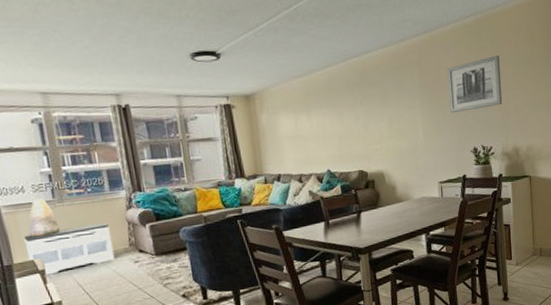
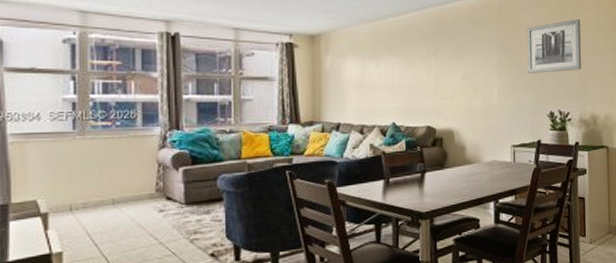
bench: present [23,222,115,277] -> none [29,162,137,221]
decorative urn: present [28,198,61,237] -> none [36,129,77,173]

